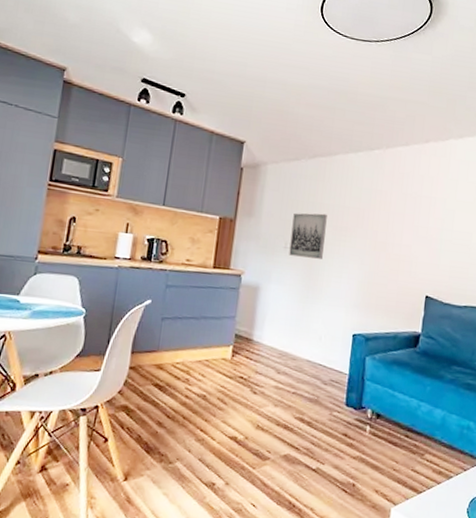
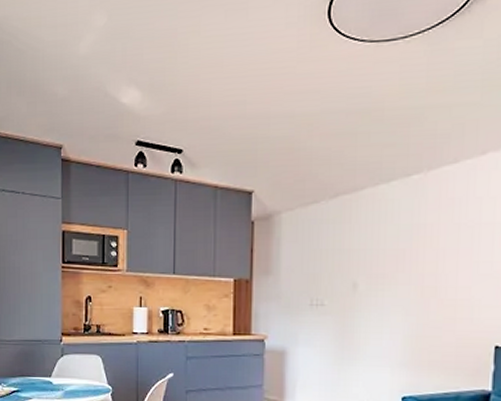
wall art: present [289,212,327,259] -> none [316,261,358,314]

